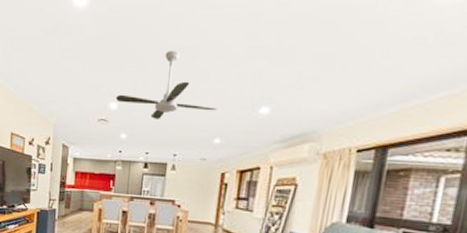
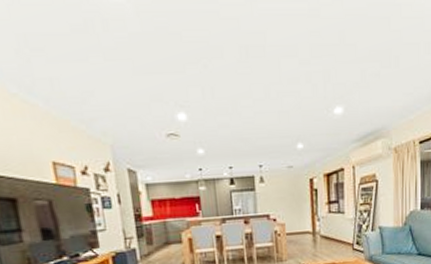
ceiling fan: present [116,50,217,119] -> none [183,49,294,129]

